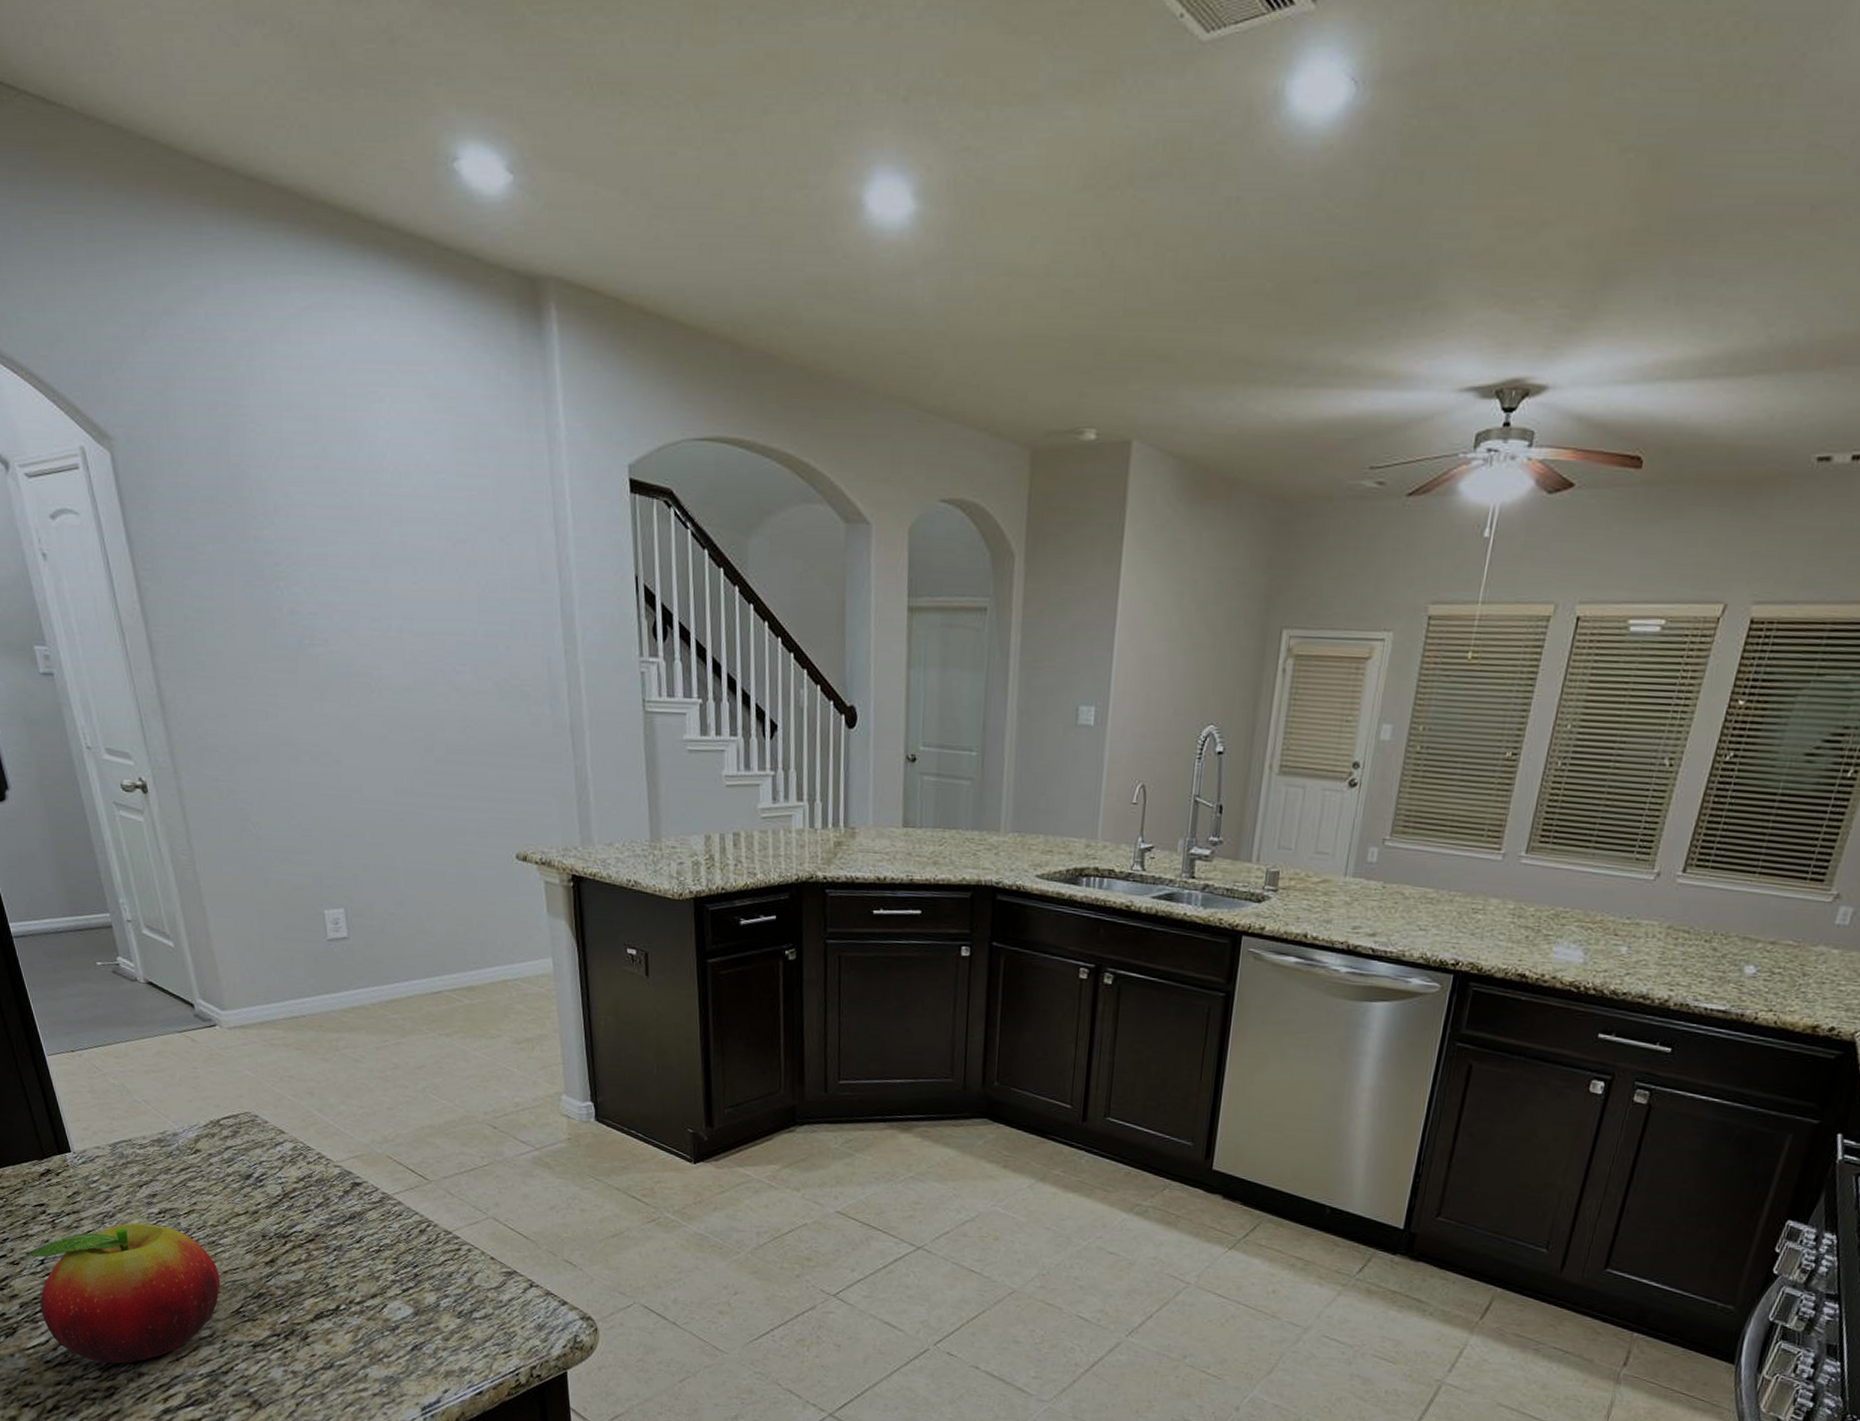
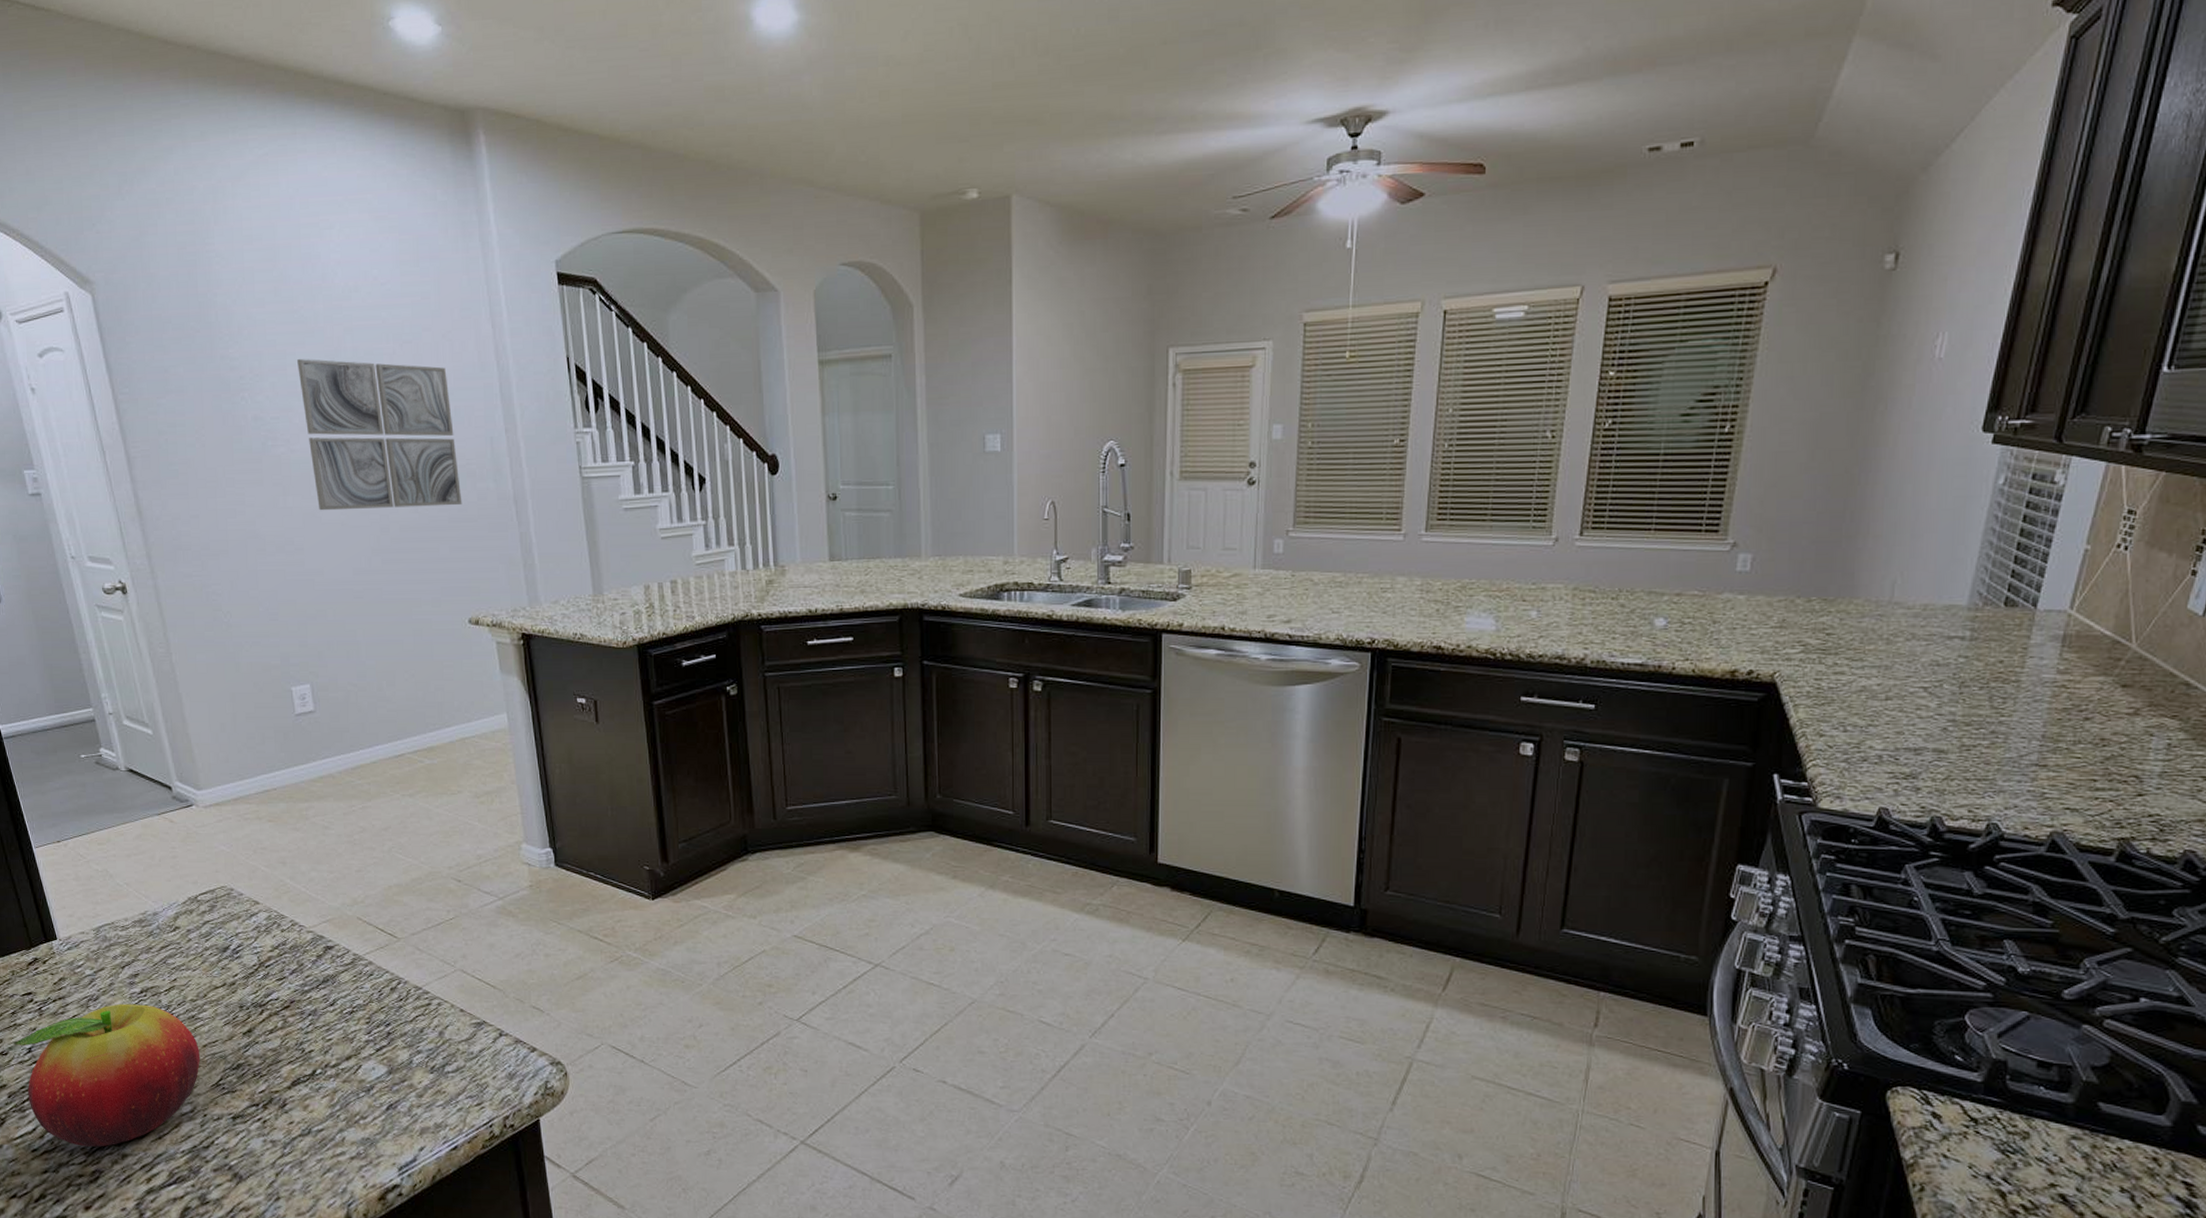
wall art: none [339,549,515,730] -> present [297,359,462,511]

